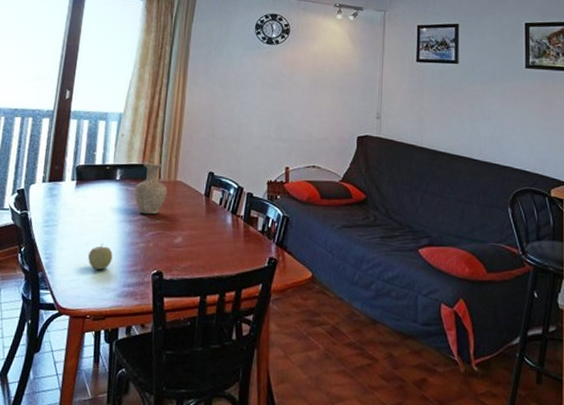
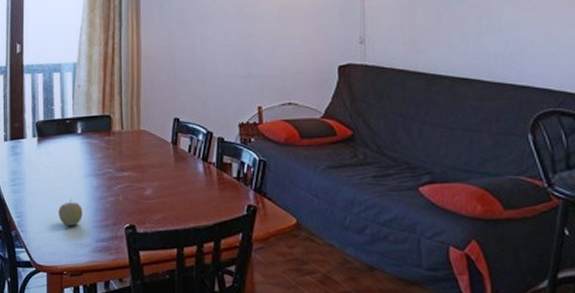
vase: present [134,163,168,215] -> none [97,114,132,167]

